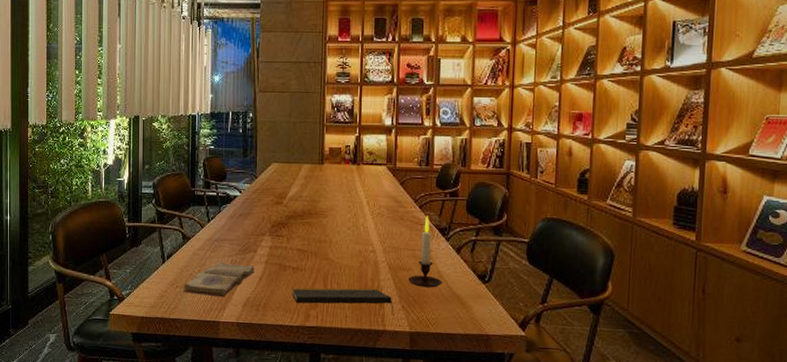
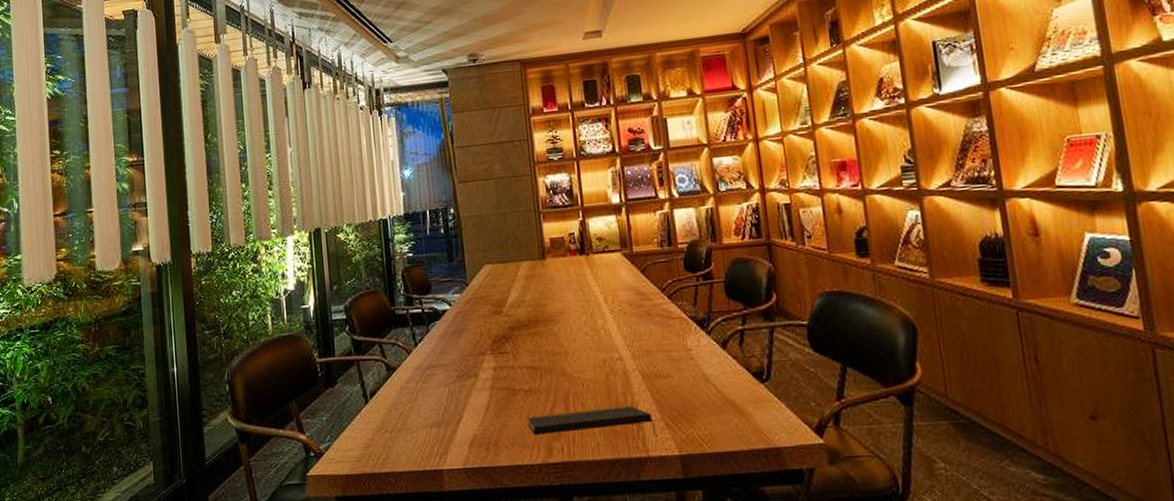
diary: present [183,261,255,298] -> none [393,393,478,439]
candle: present [408,215,442,288] -> none [667,306,711,397]

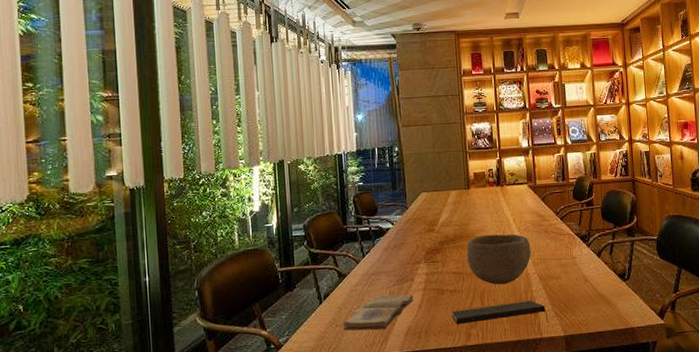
diary: none [393,393,478,439] -> present [343,294,413,331]
bowl: none [544,317,630,385] -> present [467,234,531,285]

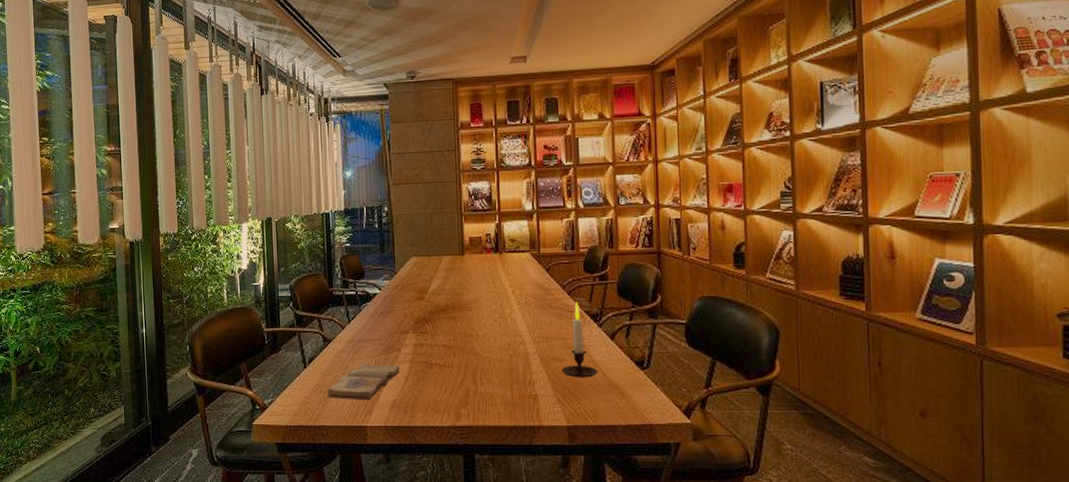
notepad: present [451,300,549,324] -> none [440,382,549,409]
bowl: present [467,234,531,285] -> none [459,306,532,363]
candle: none [557,226,588,293] -> present [561,302,598,378]

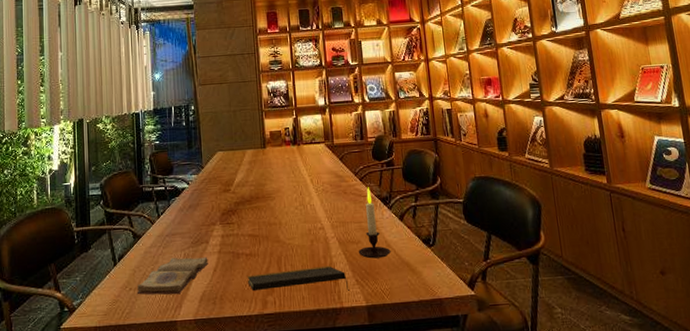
notepad: none [440,382,549,409] -> present [247,266,349,291]

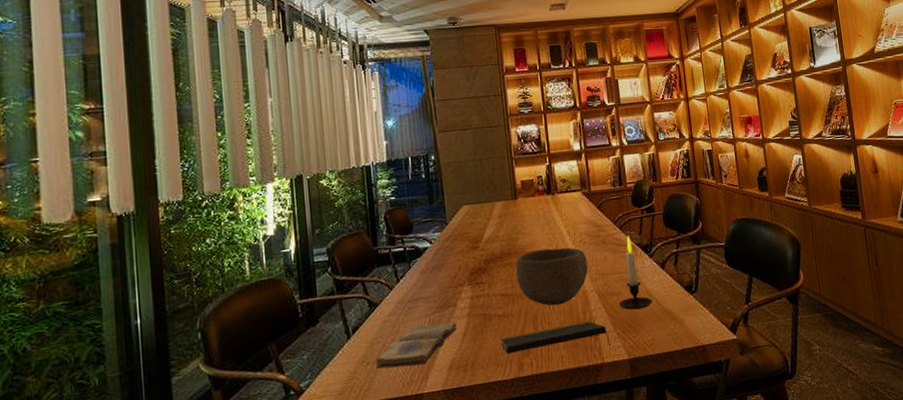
bowl: none [263,195,330,249] -> present [516,247,588,306]

